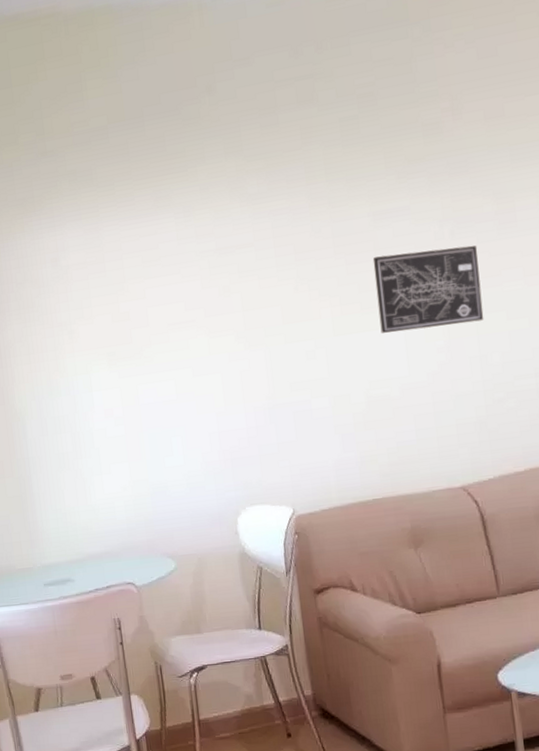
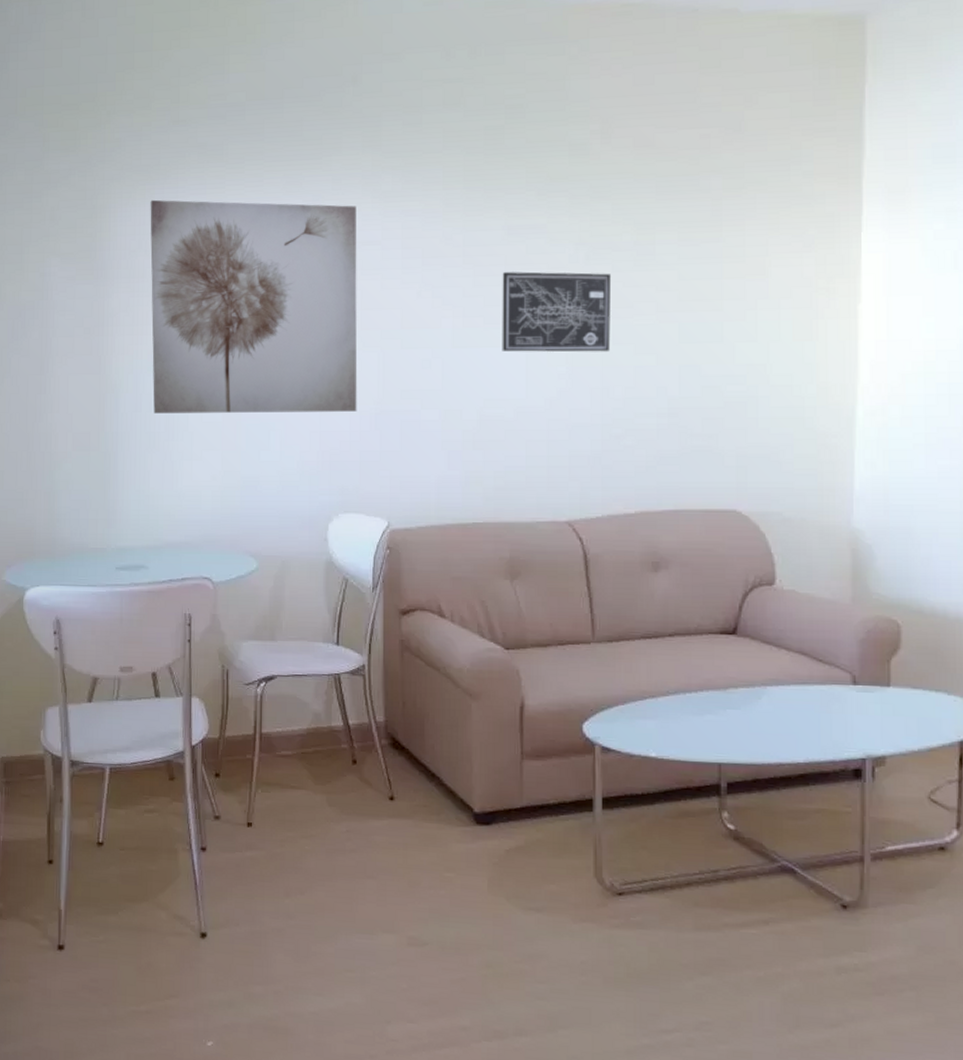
wall art: none [29,212,251,435] -> present [150,199,358,414]

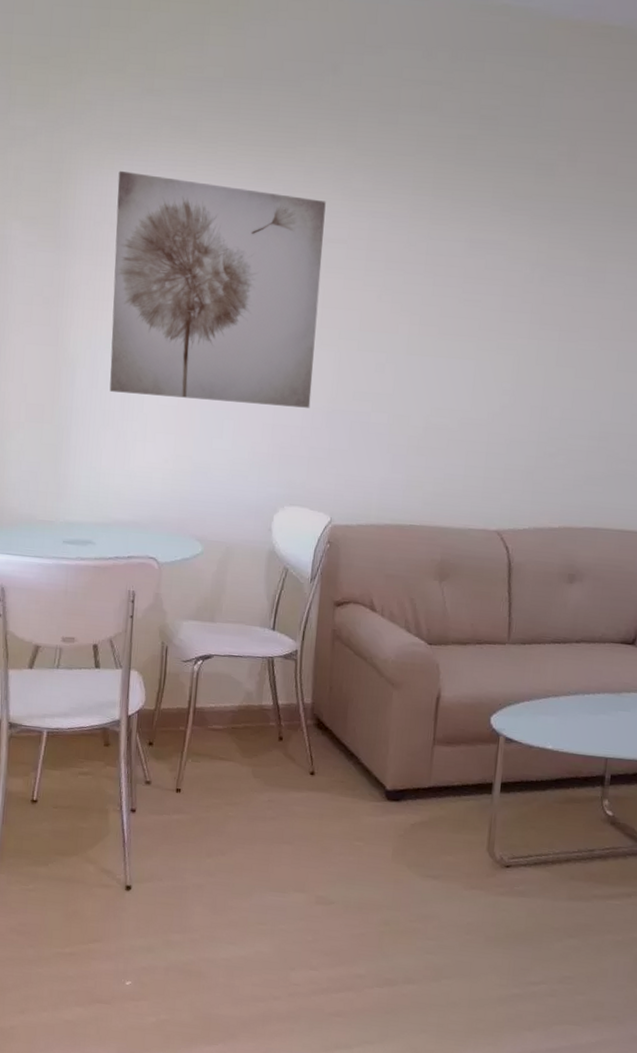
wall art: present [502,271,612,352] -> none [453,285,563,373]

